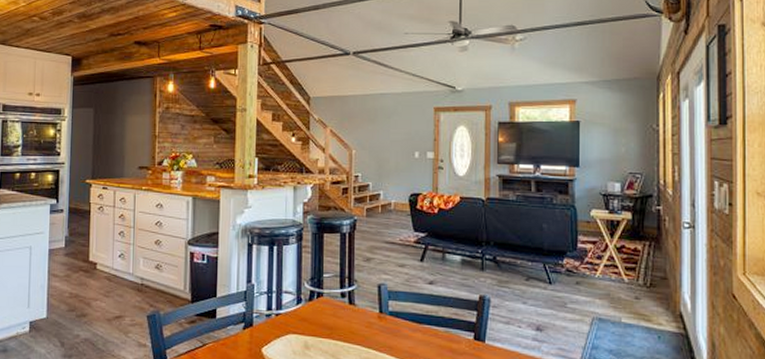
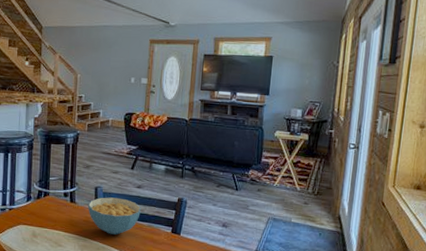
cereal bowl: none [371,296,435,344] -> present [88,197,141,235]

